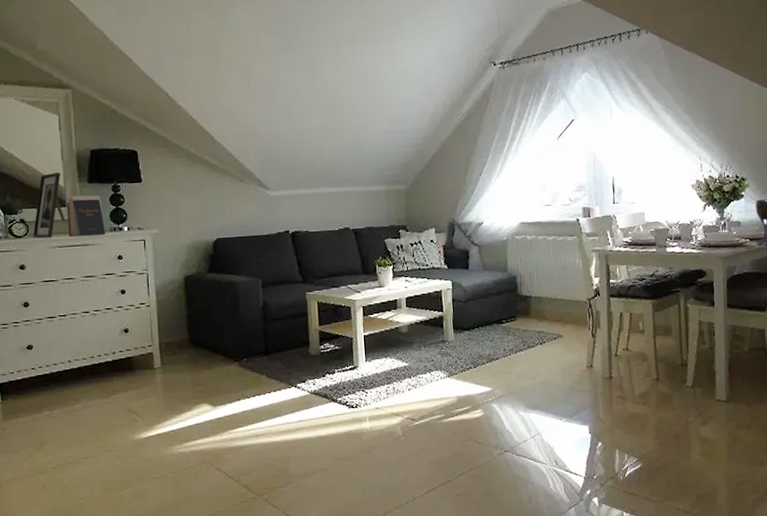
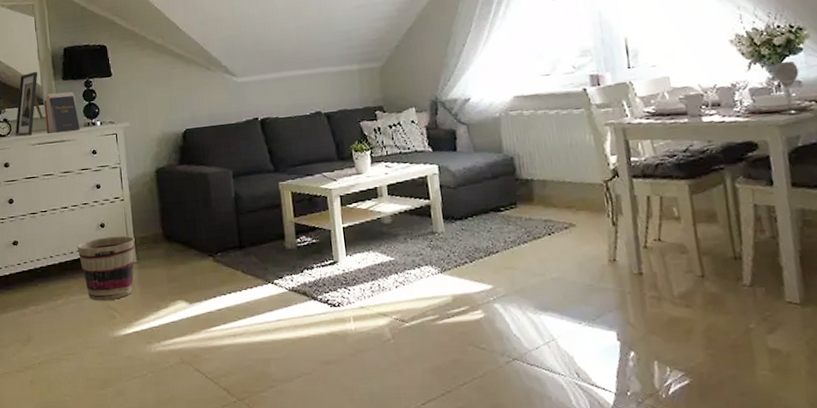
basket: none [98,341,160,405] -> present [77,235,135,301]
wineglass: none [721,205,740,249] -> present [773,61,802,115]

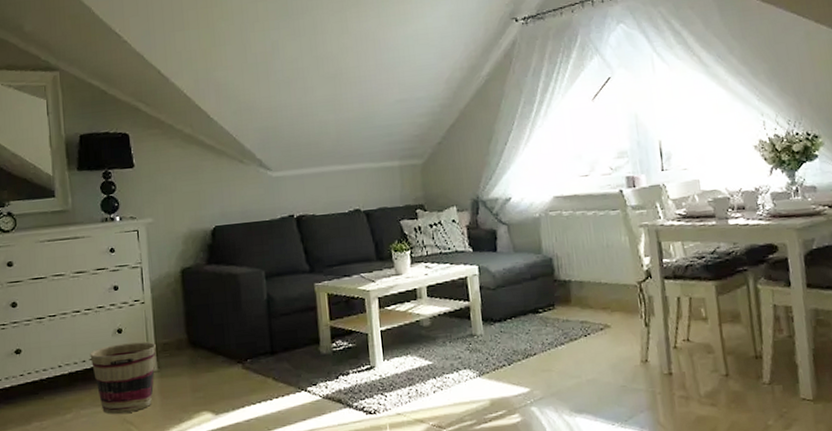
picture frame: present [15,71,43,137] -> none [20,160,54,233]
books: present [44,91,80,134] -> none [56,183,97,230]
wineglass: present [773,61,802,115] -> none [792,167,816,219]

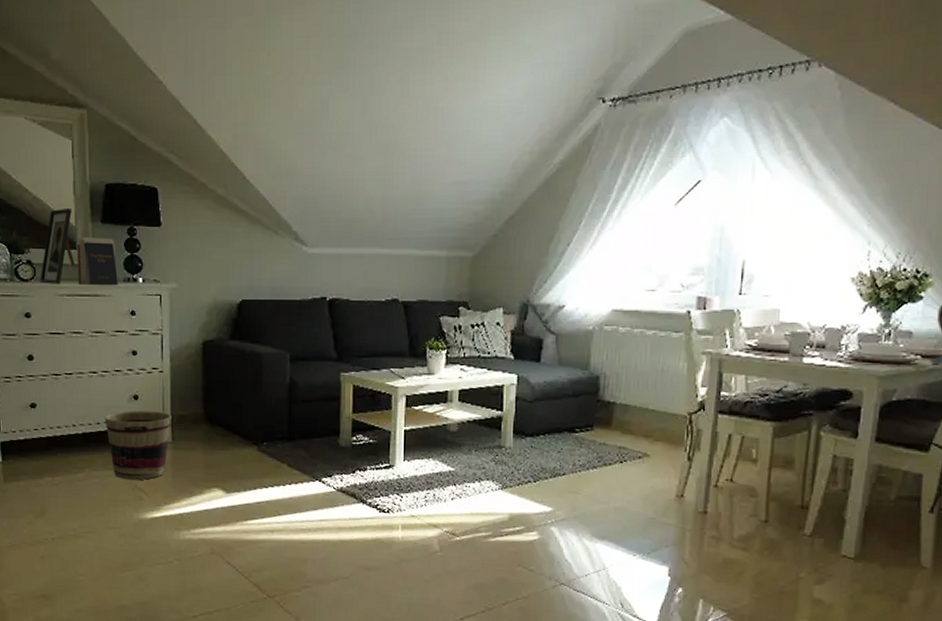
picture frame: none [20,160,54,233] -> present [40,207,75,284]
books: none [56,183,97,230] -> present [77,236,118,286]

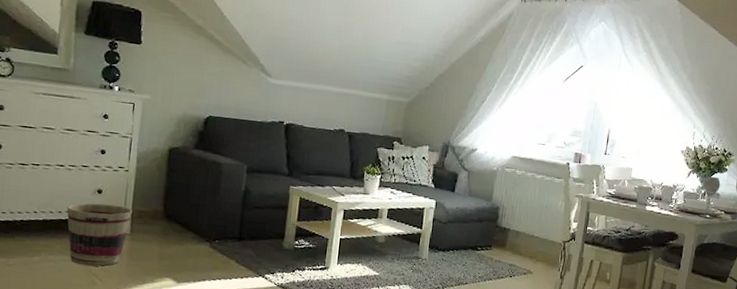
picture frame: present [40,207,75,284] -> none [17,16,57,83]
books: present [77,236,118,286] -> none [55,43,96,91]
wineglass: none [882,308,913,367] -> present [699,176,721,219]

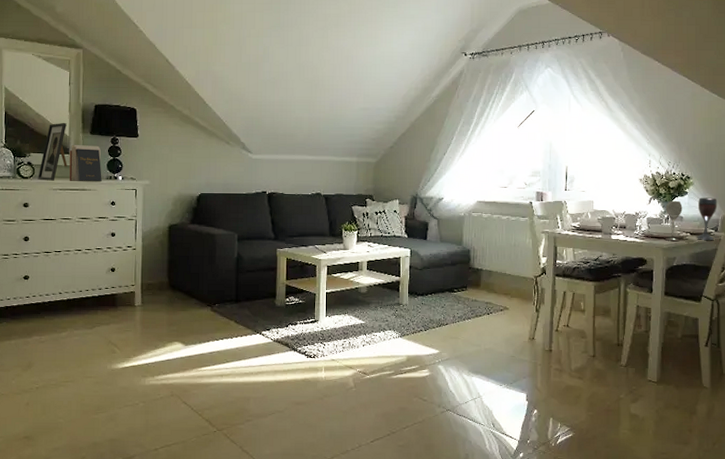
picture frame: none [17,16,57,83] -> present [37,122,68,181]
books: none [55,43,96,91] -> present [69,144,102,182]
basket: present [66,202,132,266] -> none [86,280,142,336]

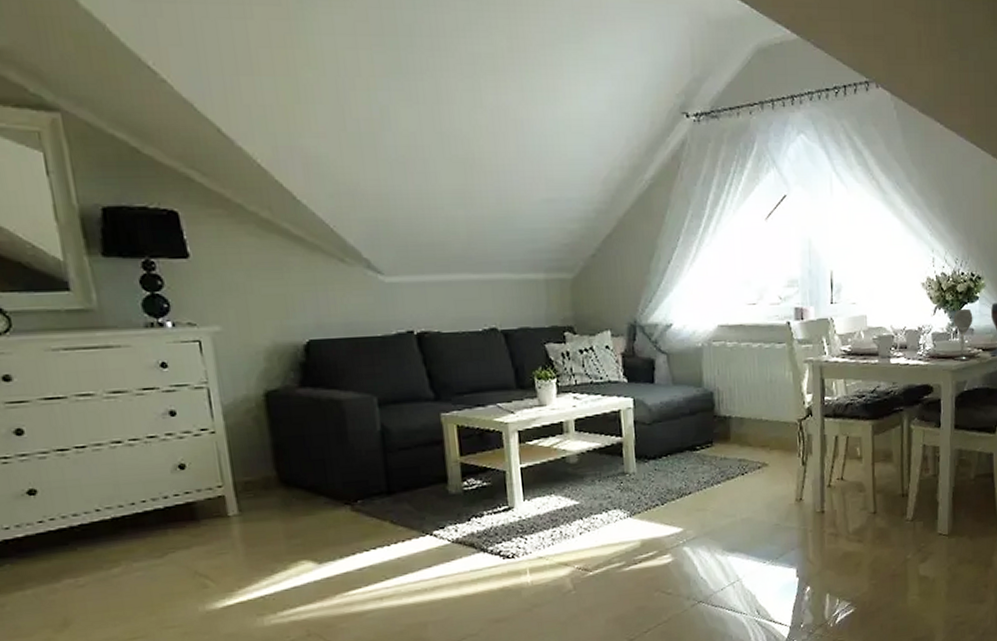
picture frame: present [37,122,68,181] -> none [18,238,71,337]
books: present [69,144,102,182] -> none [70,274,138,336]

